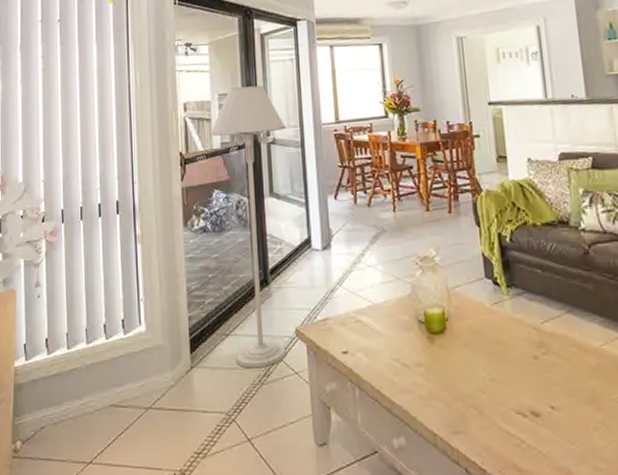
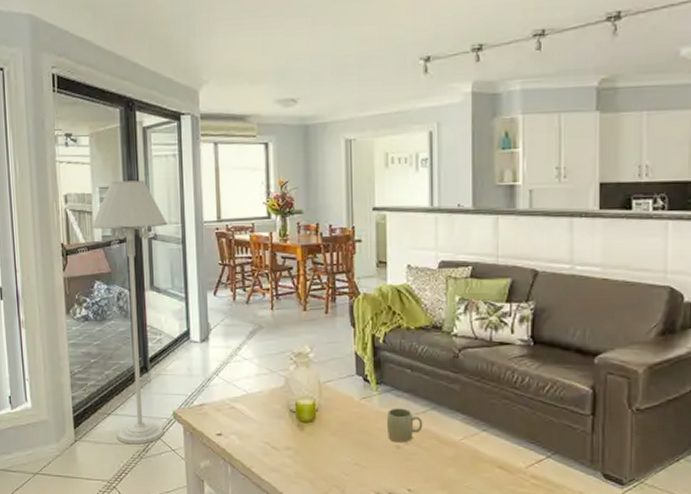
mug: none [520,312,560,353] -> present [386,408,423,443]

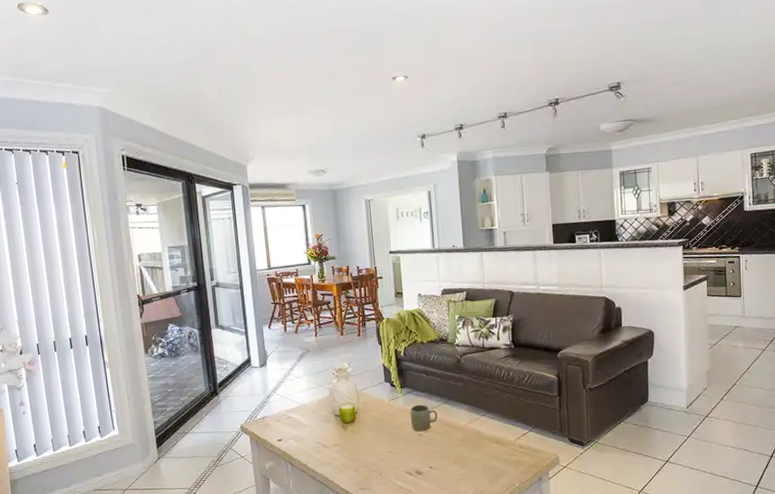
floor lamp: present [90,180,167,445] -> none [162,239,235,456]

